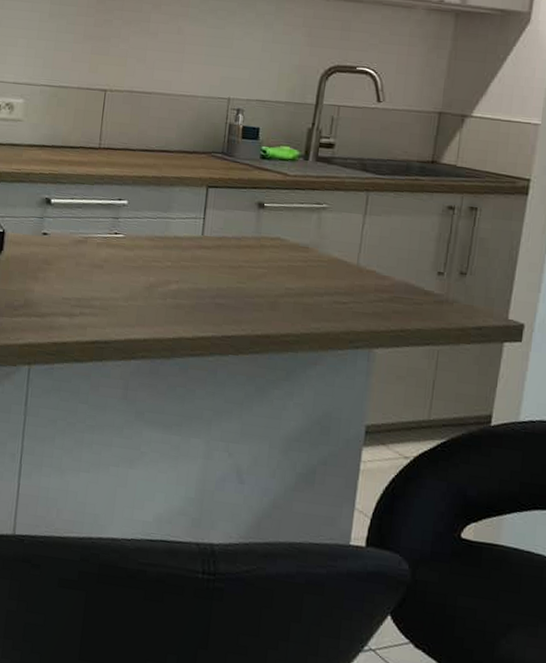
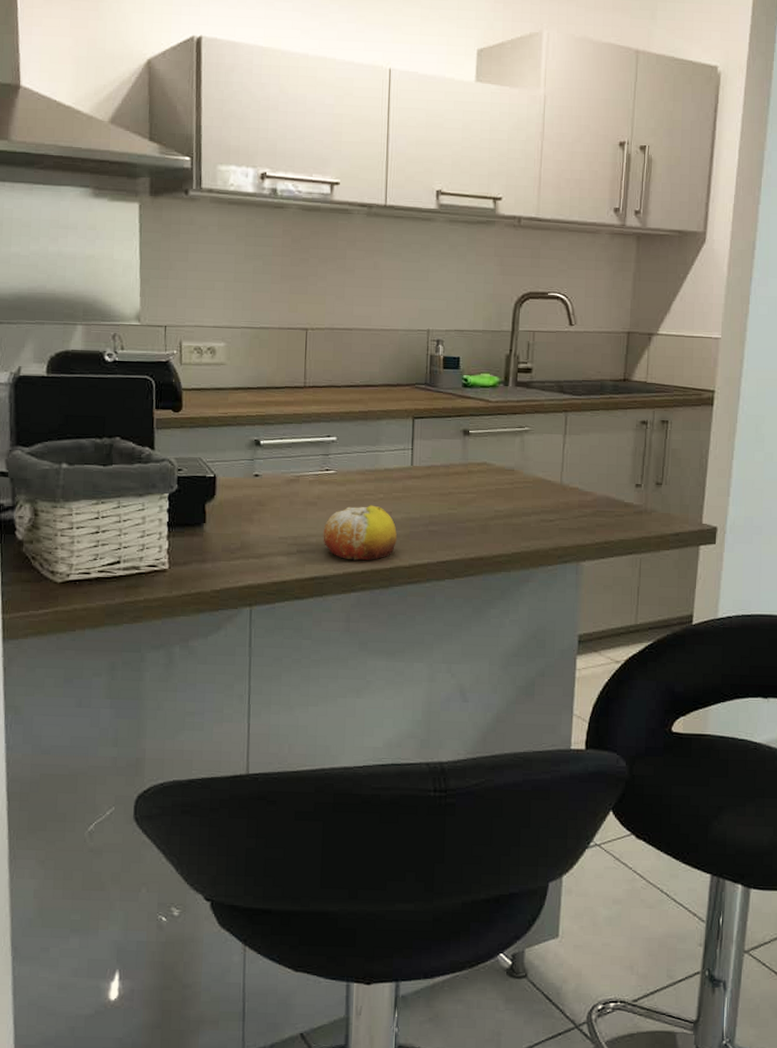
fruit: none [106,272,183,329] -> present [323,505,397,561]

